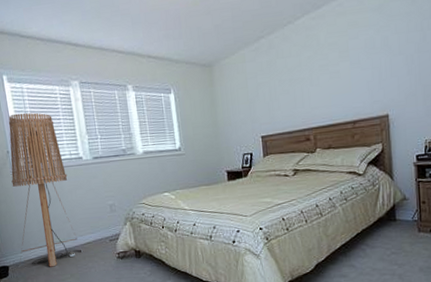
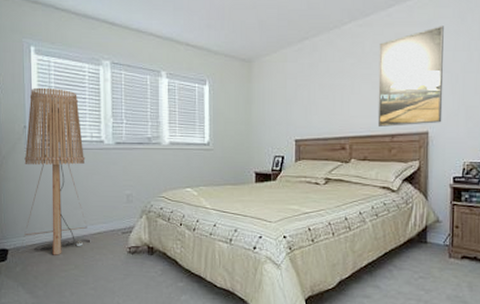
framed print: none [333,9,401,115] -> present [377,26,444,127]

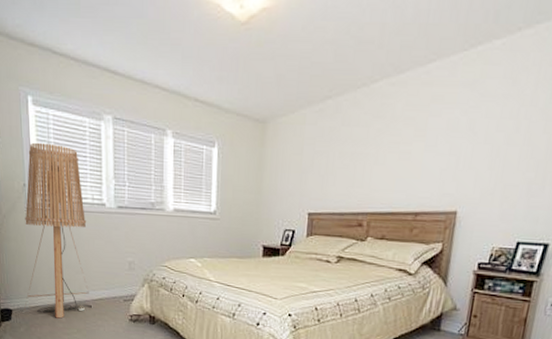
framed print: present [377,26,444,127] -> none [400,87,491,204]

